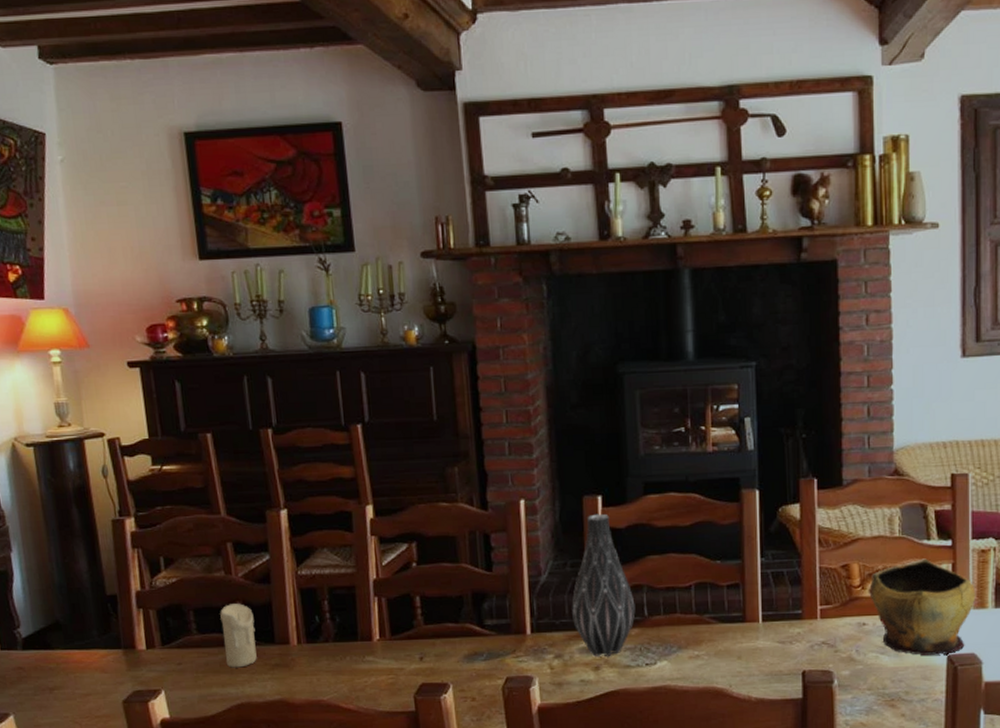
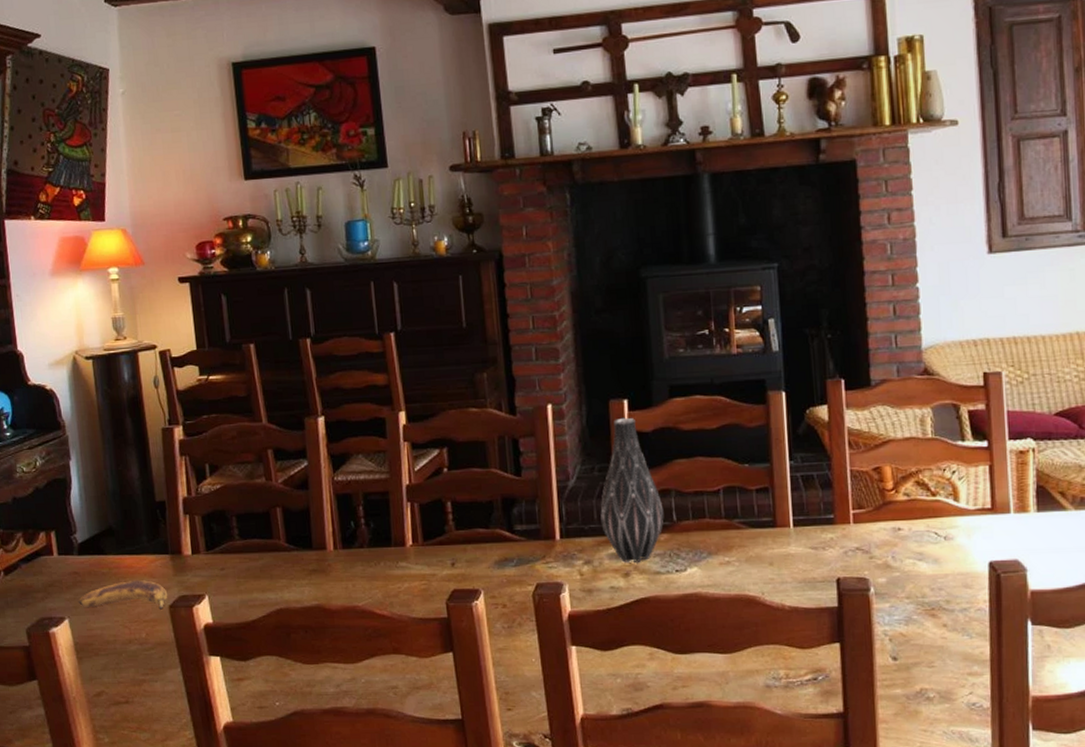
banana: none [23,675,121,705] -> present [78,580,168,610]
candle: present [220,603,257,668] -> none [261,509,295,573]
decorative bowl: present [869,558,976,655] -> none [903,460,1017,562]

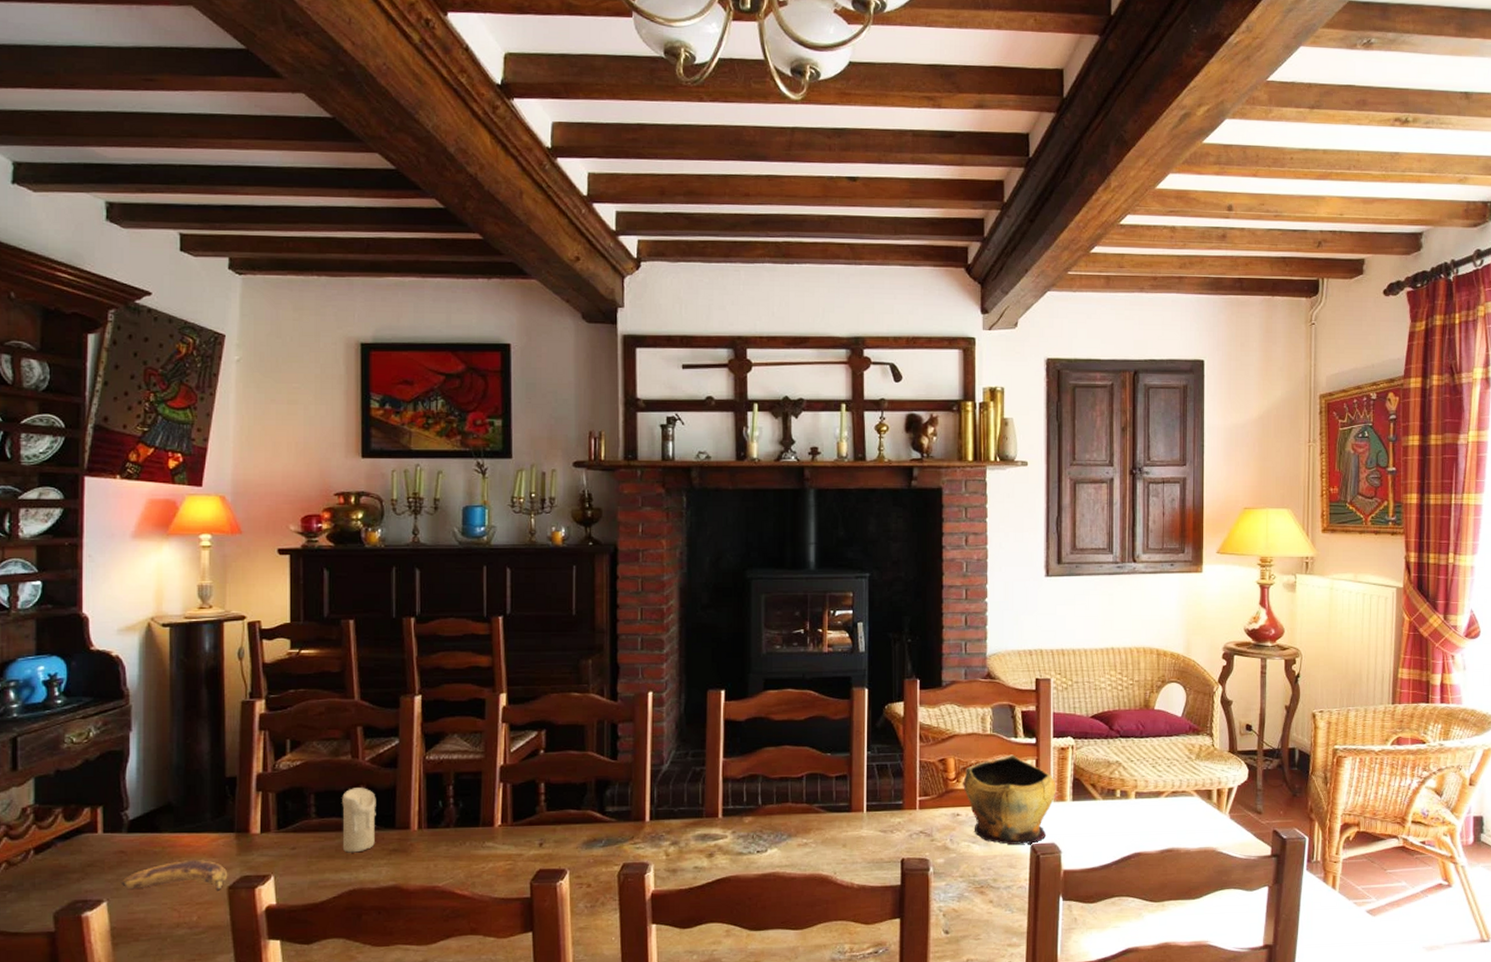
candle: none [261,509,295,573] -> present [342,788,376,853]
vase: present [600,417,664,564] -> none [690,706,750,845]
decorative bowl: none [903,460,1017,562] -> present [963,754,1056,845]

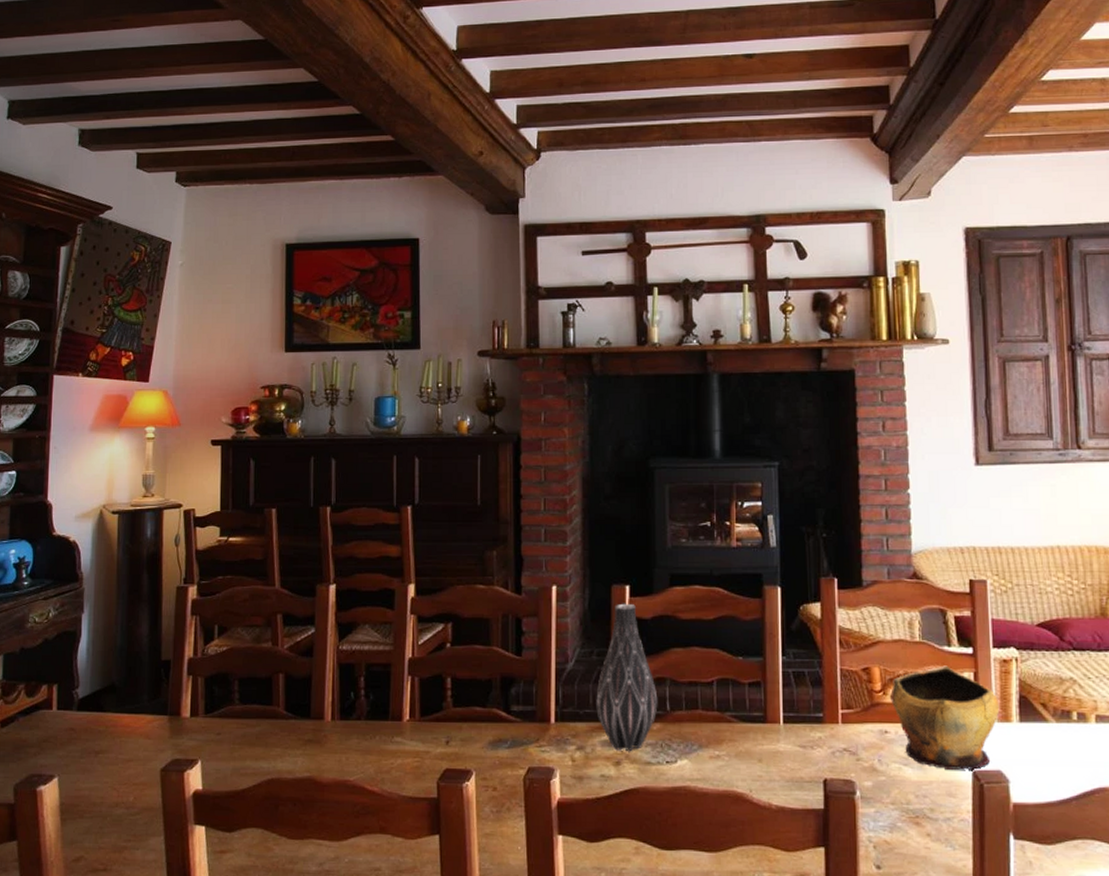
banana: present [121,860,228,891] -> none [70,741,161,773]
candle: present [342,788,376,853] -> none [263,675,294,741]
vase: none [690,706,750,845] -> present [596,603,658,752]

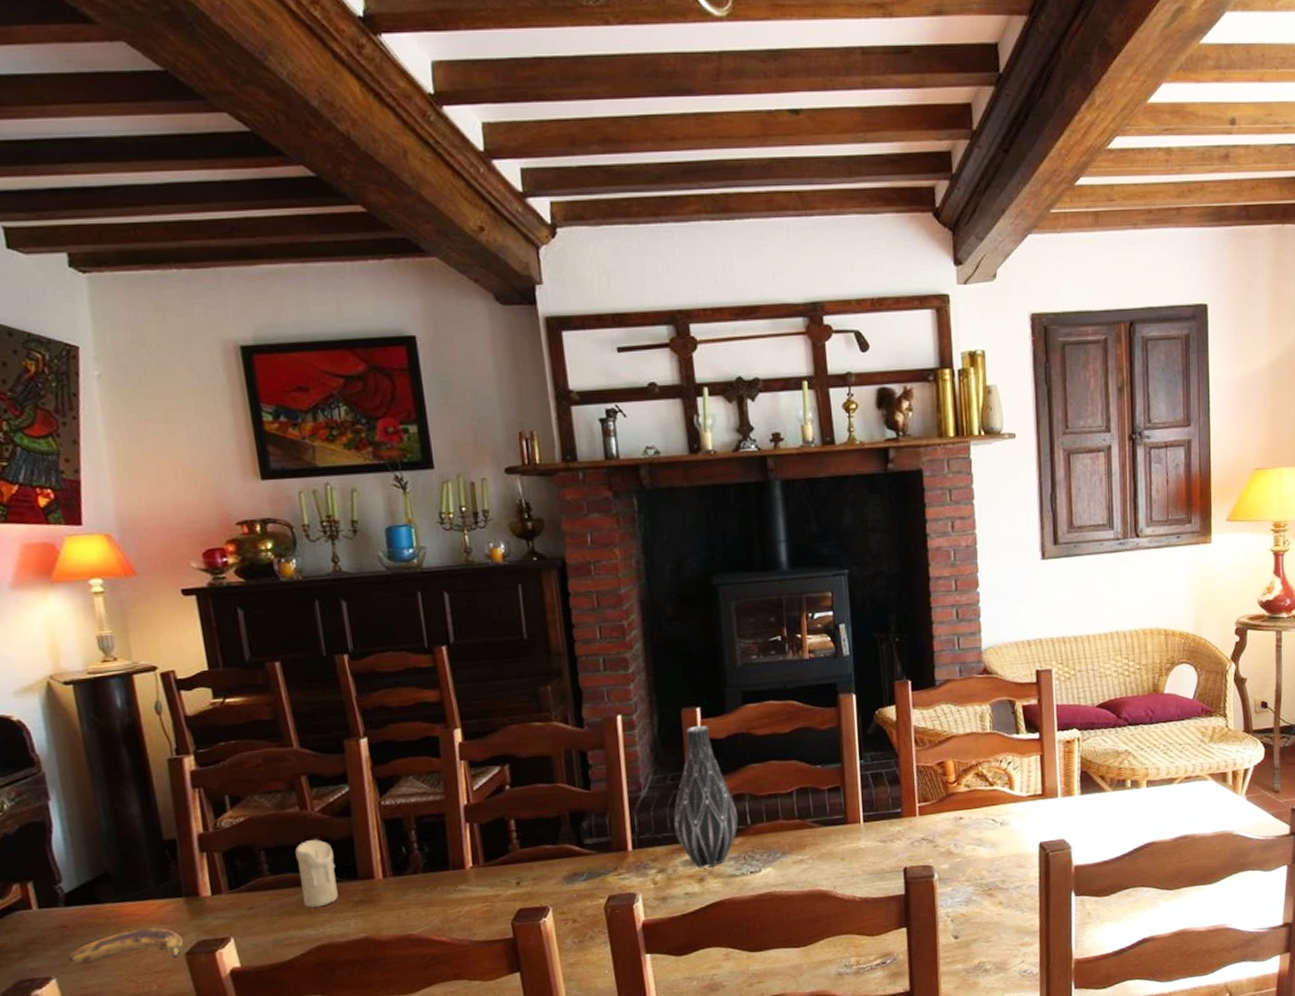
banana: none [70,741,161,773] -> present [67,927,184,965]
candle: none [263,675,294,741] -> present [295,839,338,908]
decorative bowl: present [890,665,1000,770] -> none [964,752,1063,845]

